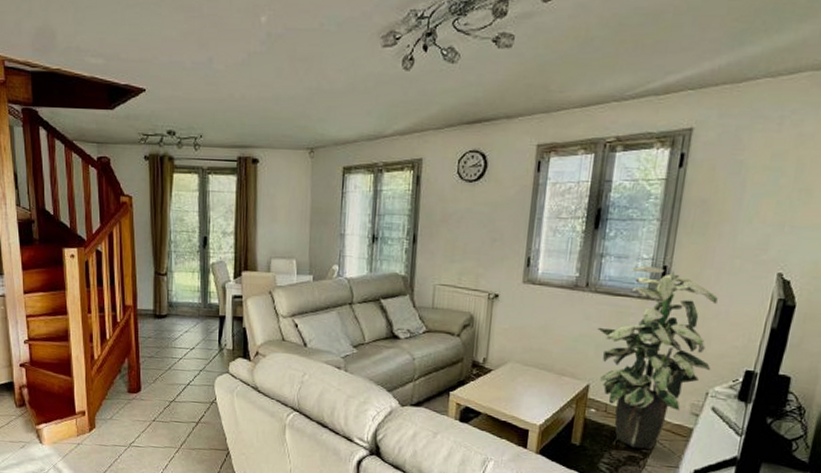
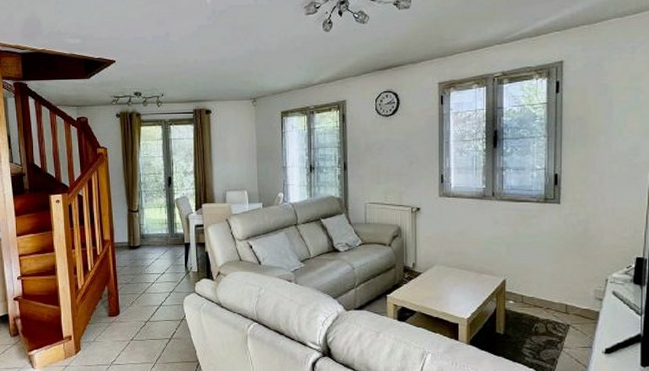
indoor plant: present [596,265,718,449] -> none [506,175,607,333]

